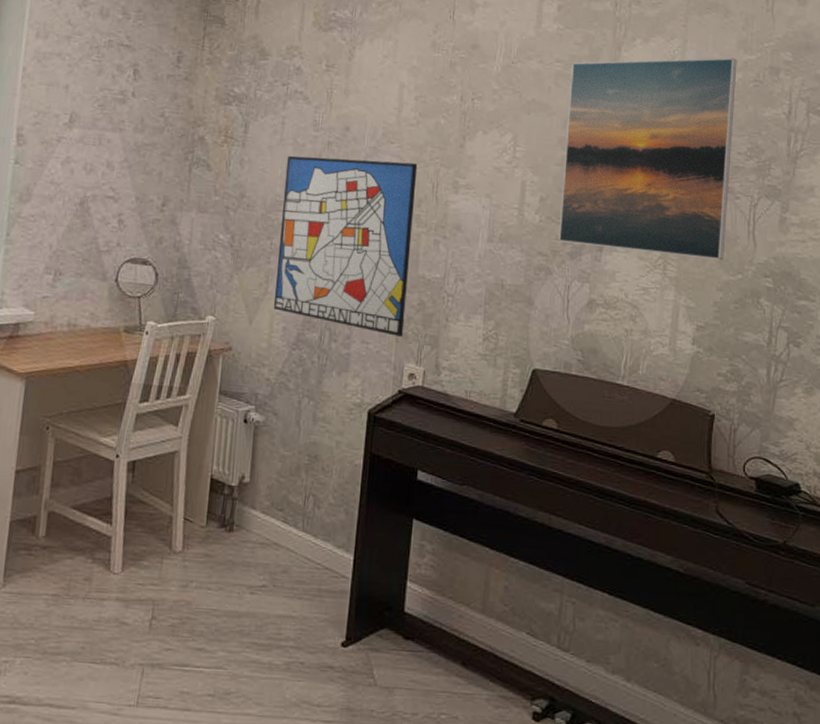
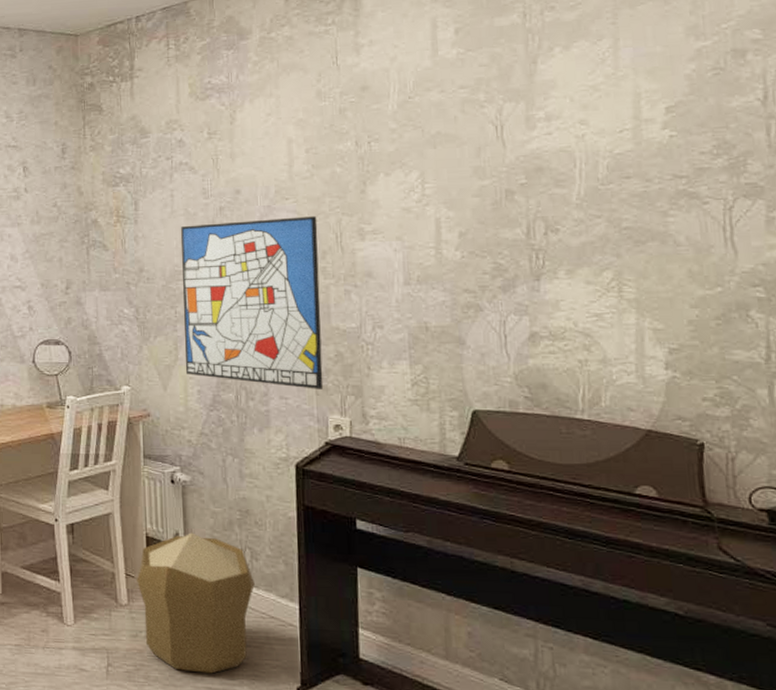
pouf: none [194,476,314,628] -> present [137,532,255,674]
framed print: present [558,57,737,261] -> none [478,48,696,276]

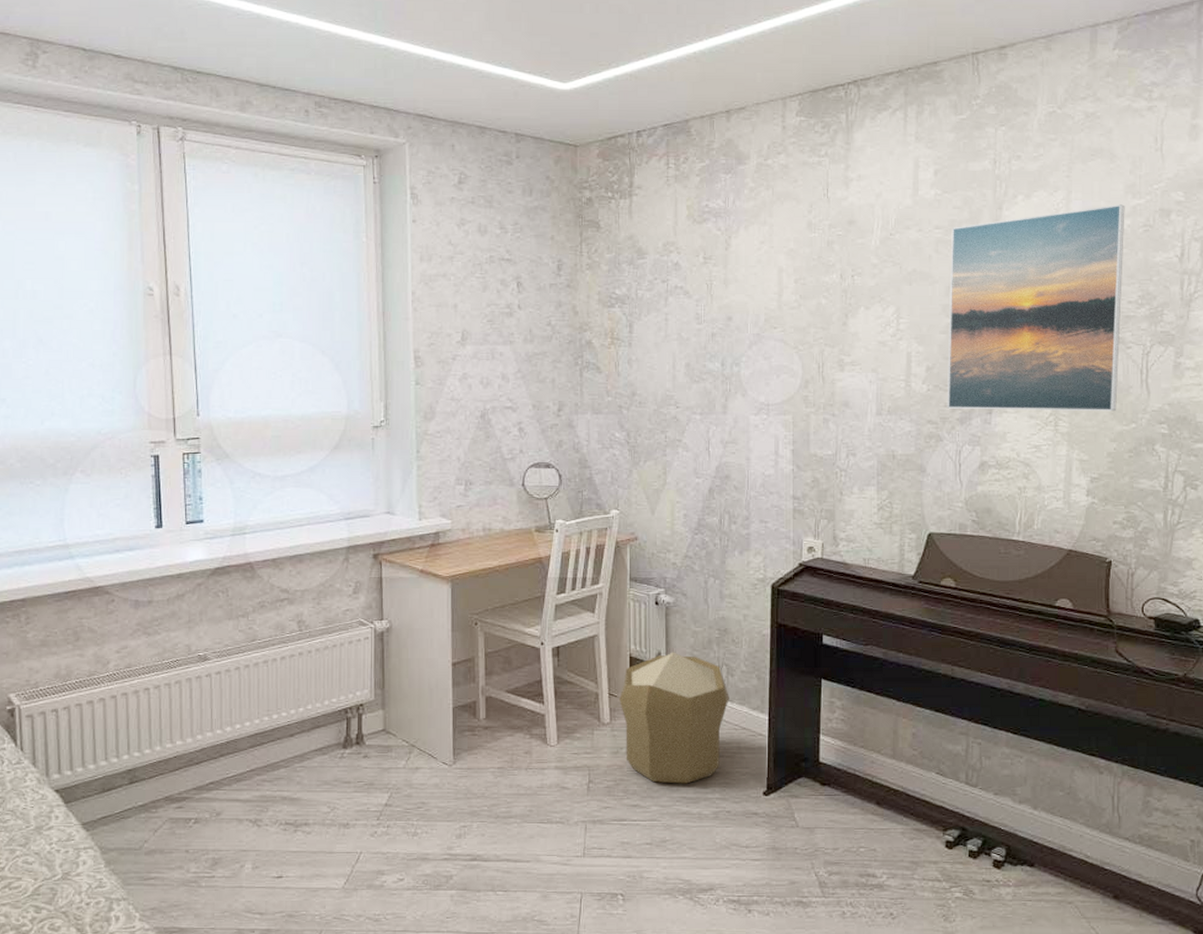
wall art: present [181,216,324,389] -> none [673,346,802,513]
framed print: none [478,48,696,276] -> present [947,204,1125,412]

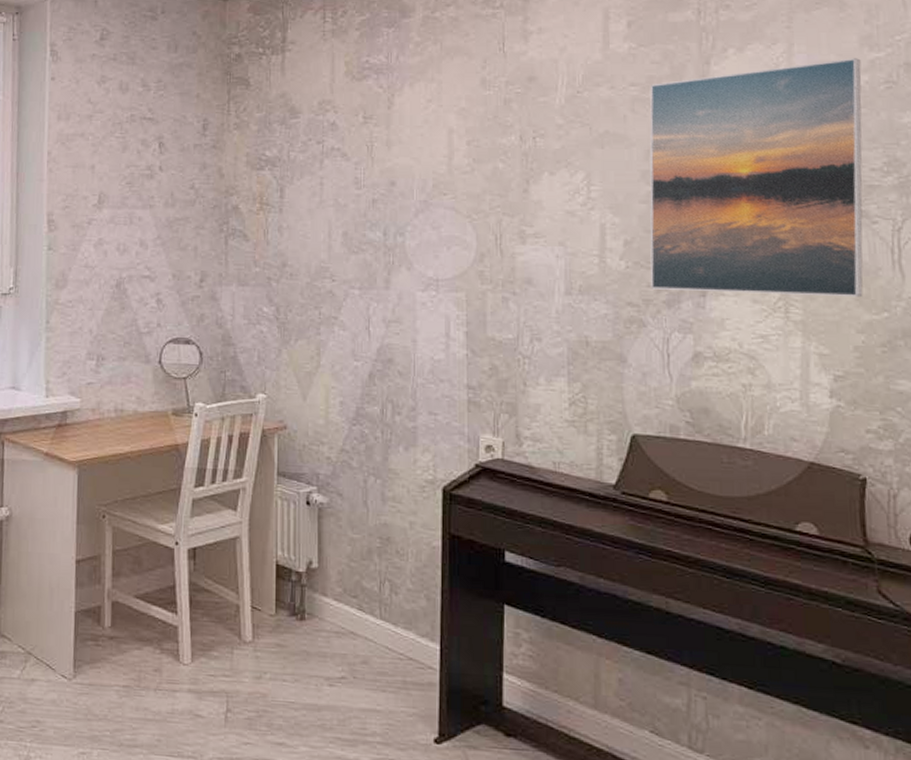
pouf: present [619,652,729,784] -> none [264,561,393,722]

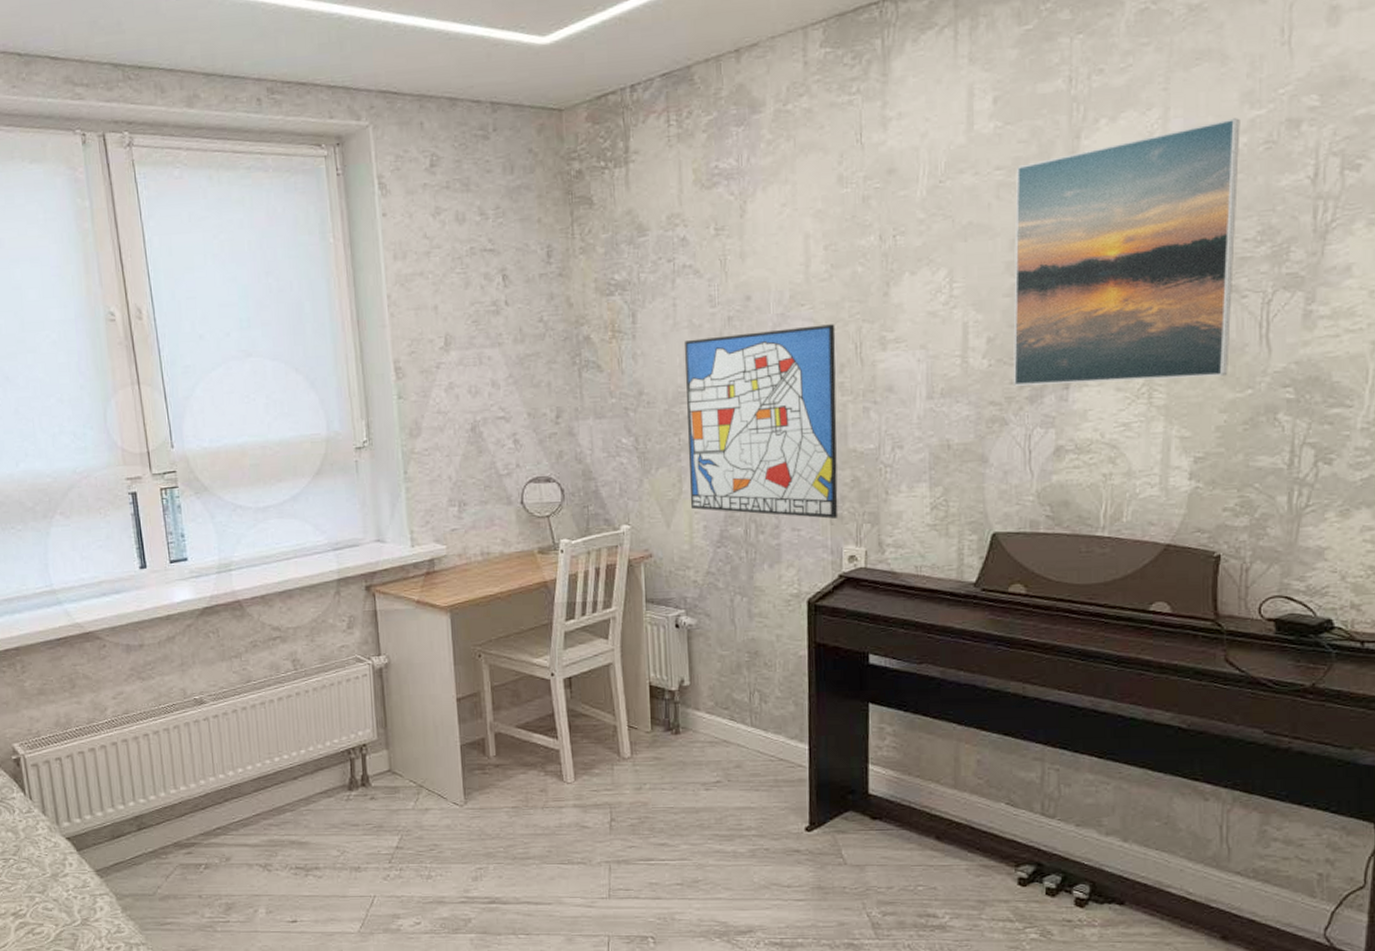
wall art: none [327,214,477,406] -> present [685,324,838,519]

